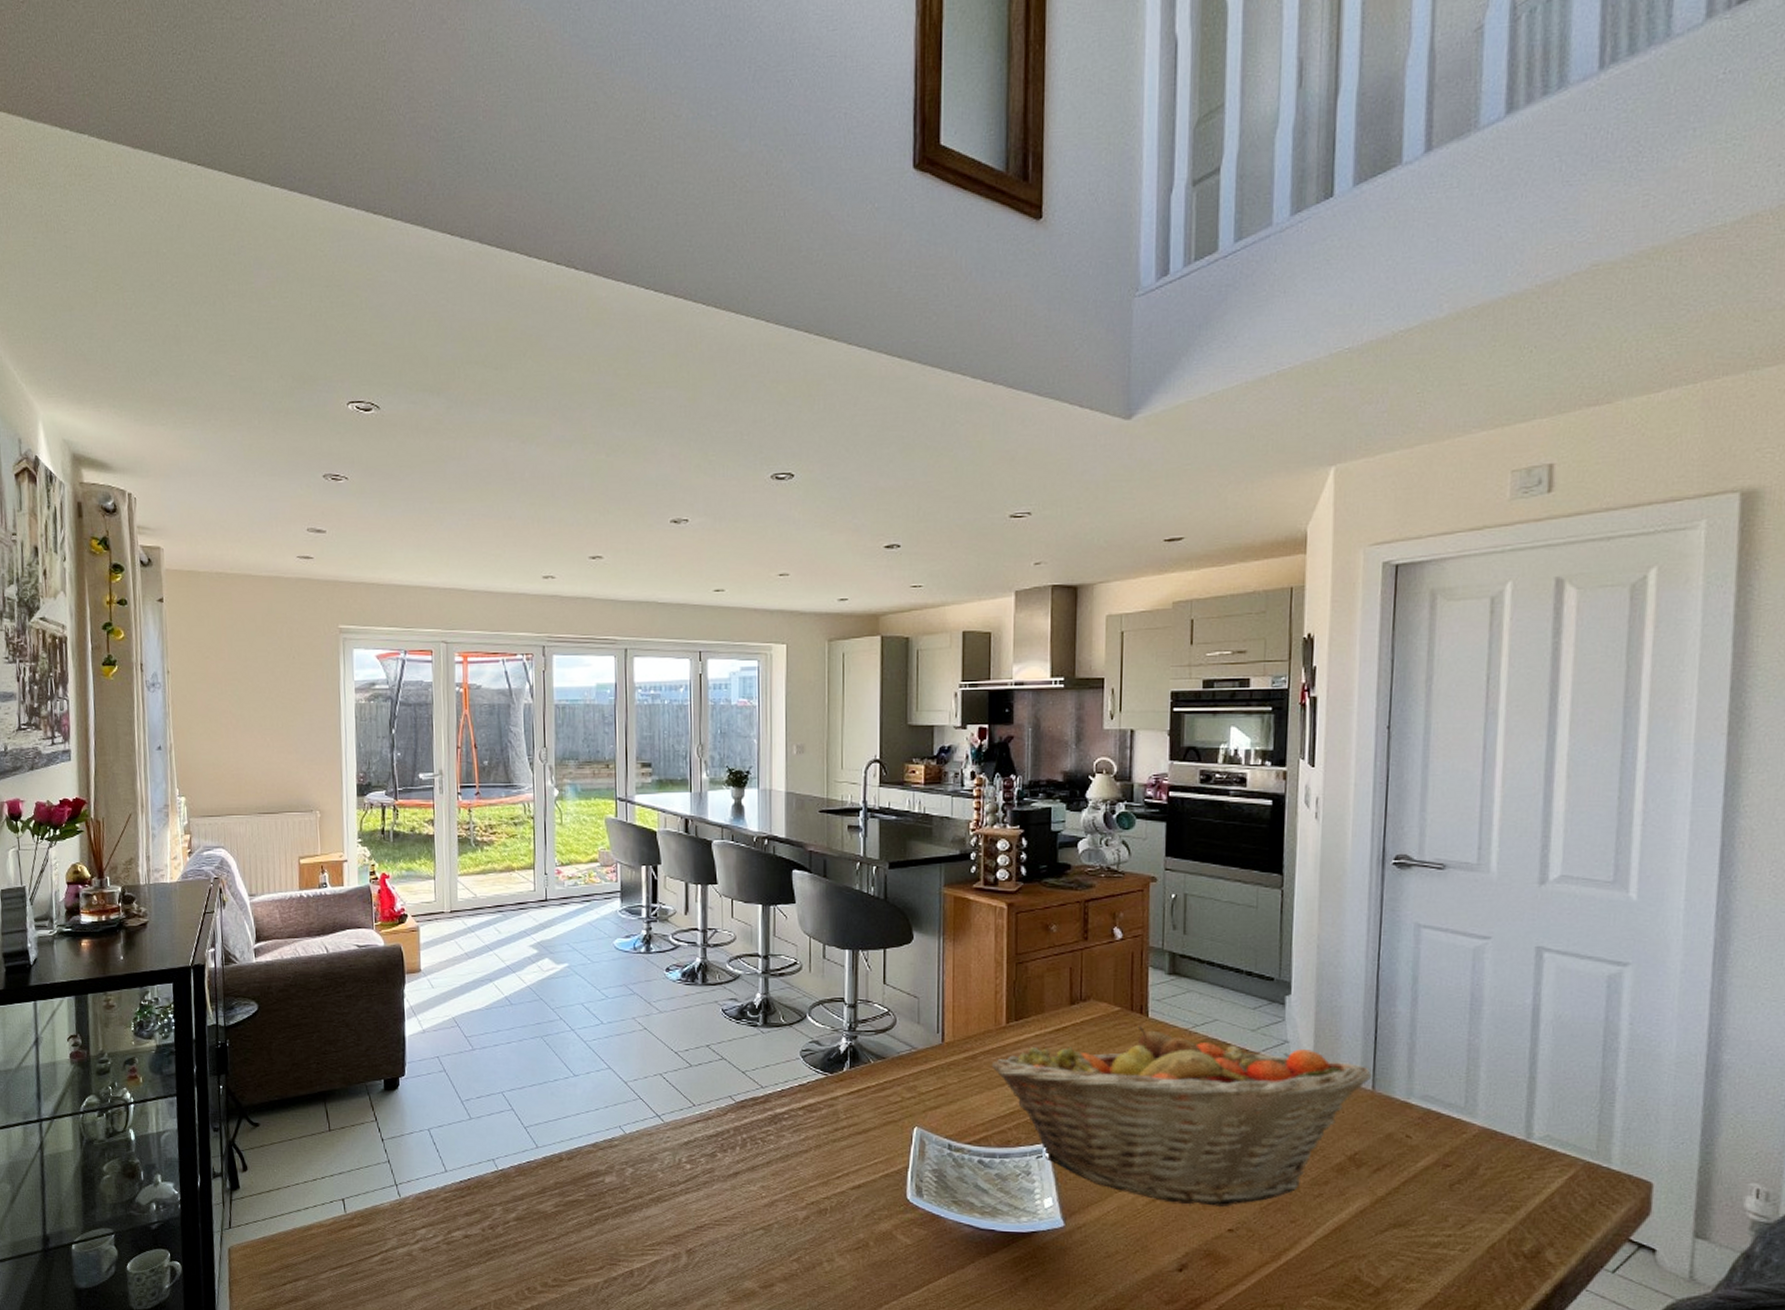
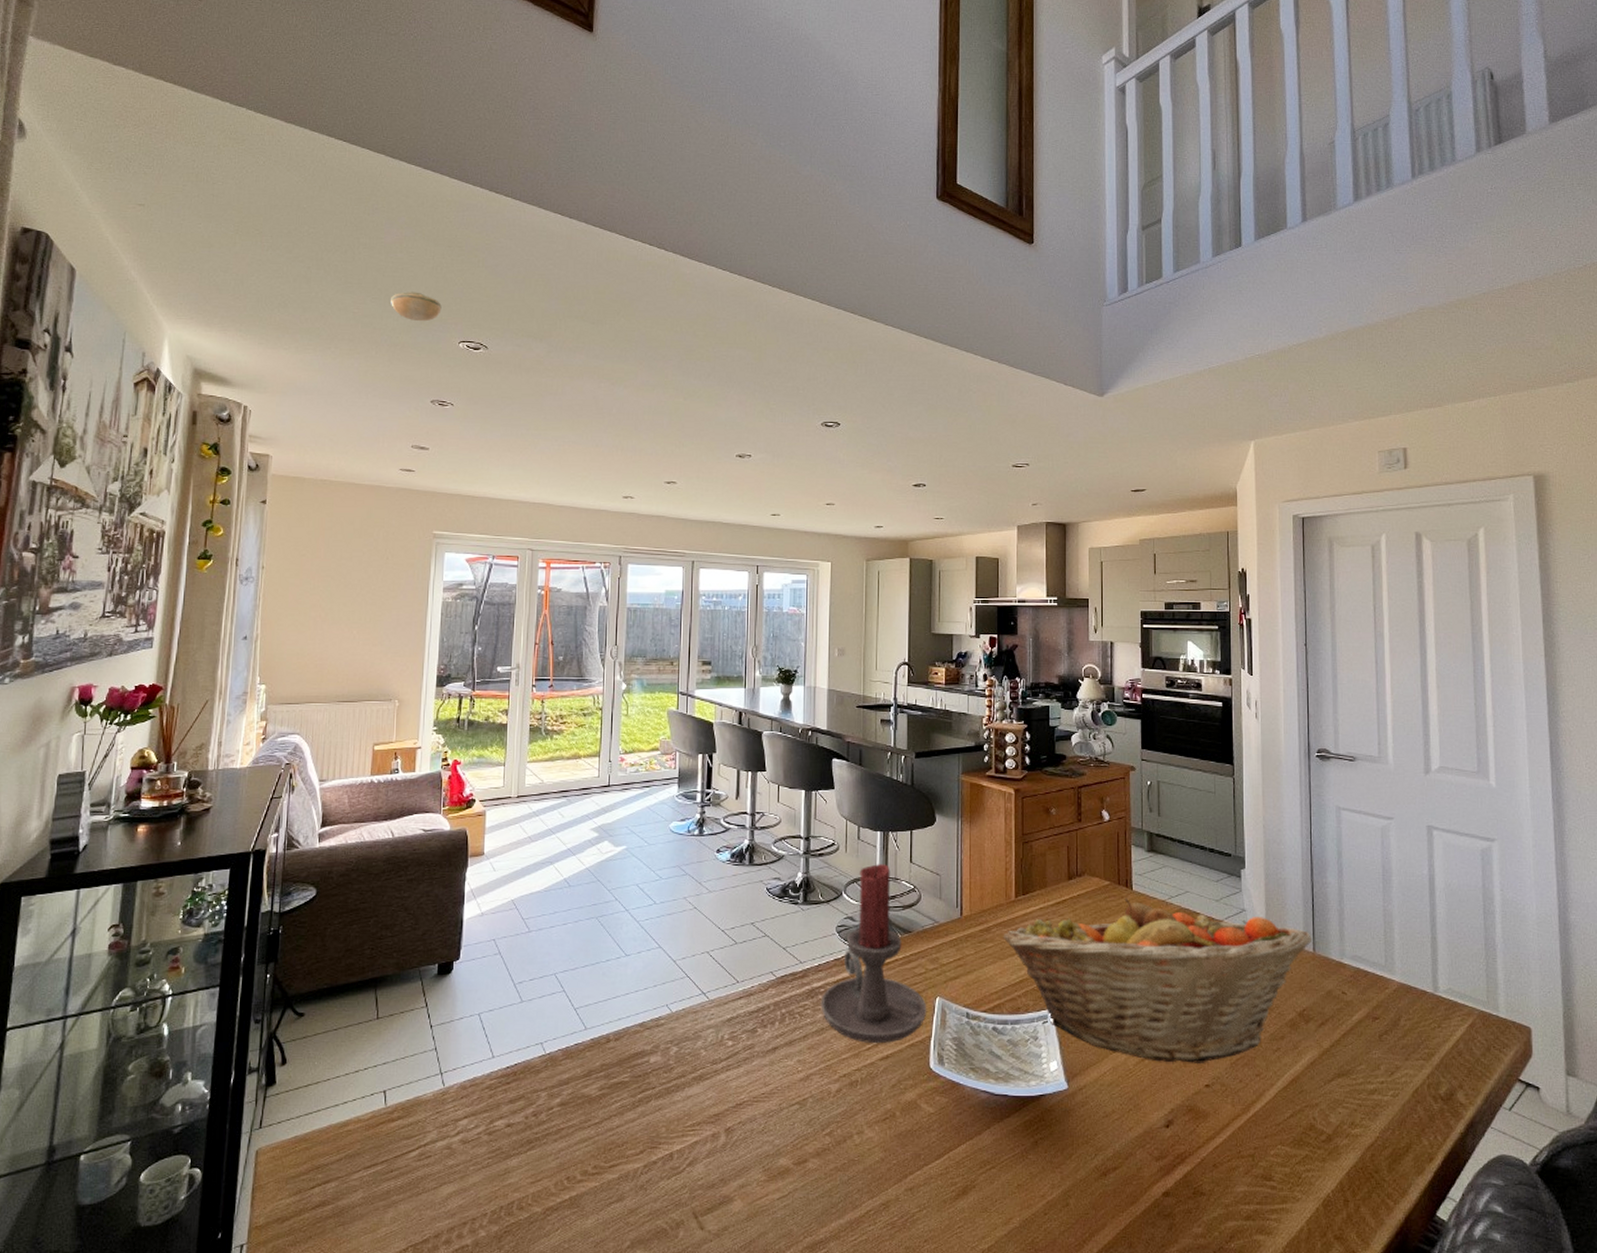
smoke detector: none [268,345,325,382] -> present [391,292,442,322]
candle holder: none [785,985,904,1173] -> present [820,864,927,1044]

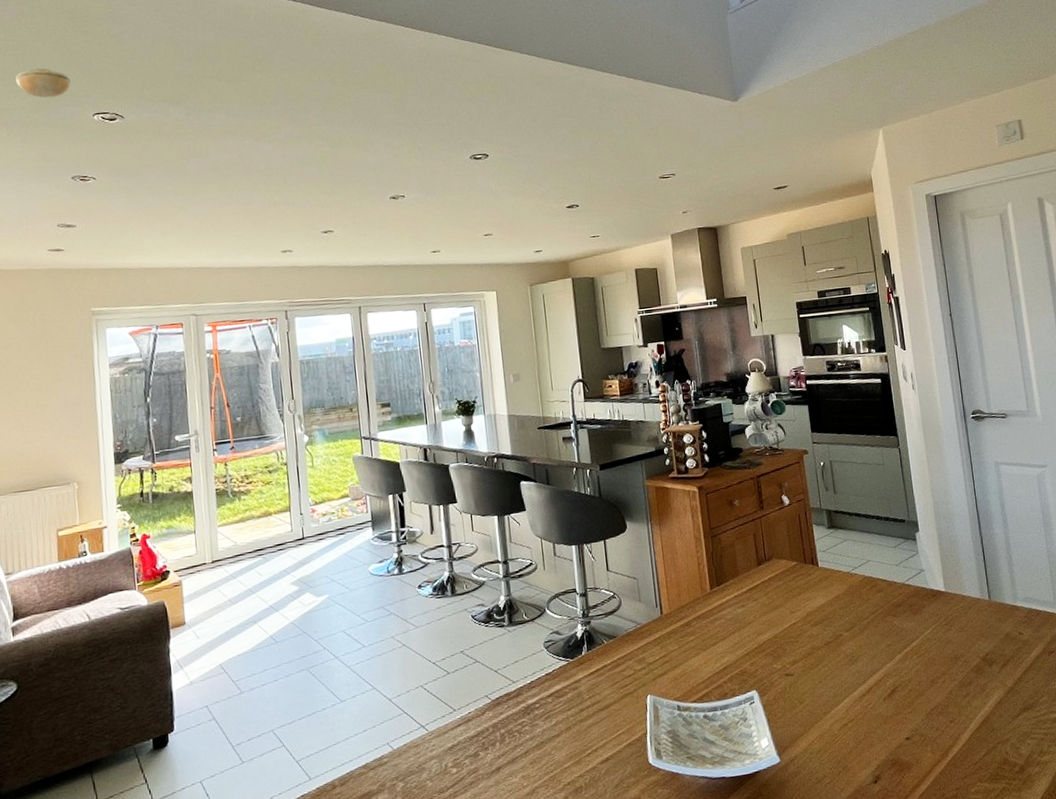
candle holder: present [820,864,927,1044] -> none [537,576,640,750]
fruit basket: present [1003,898,1313,1063] -> none [703,574,987,724]

